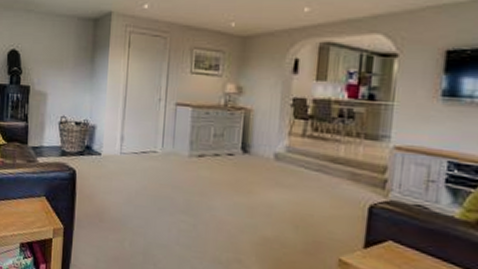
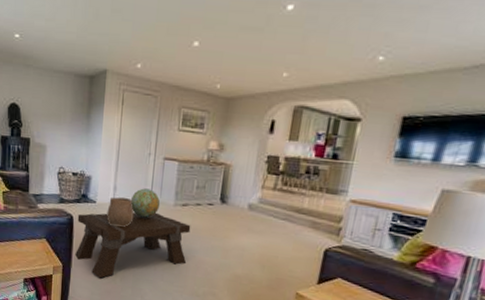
coffee table: none [78,165,209,243] -> present [75,212,191,279]
ceramic pot: none [113,148,144,183] -> present [107,197,134,227]
decorative globe: none [140,137,174,171] -> present [131,188,161,218]

